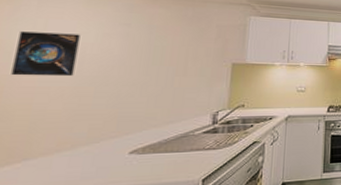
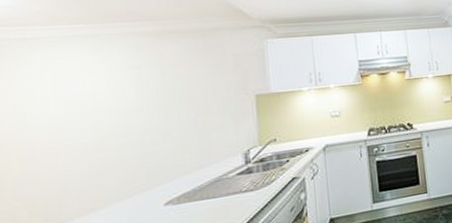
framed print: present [11,31,81,77] -> none [30,84,93,137]

